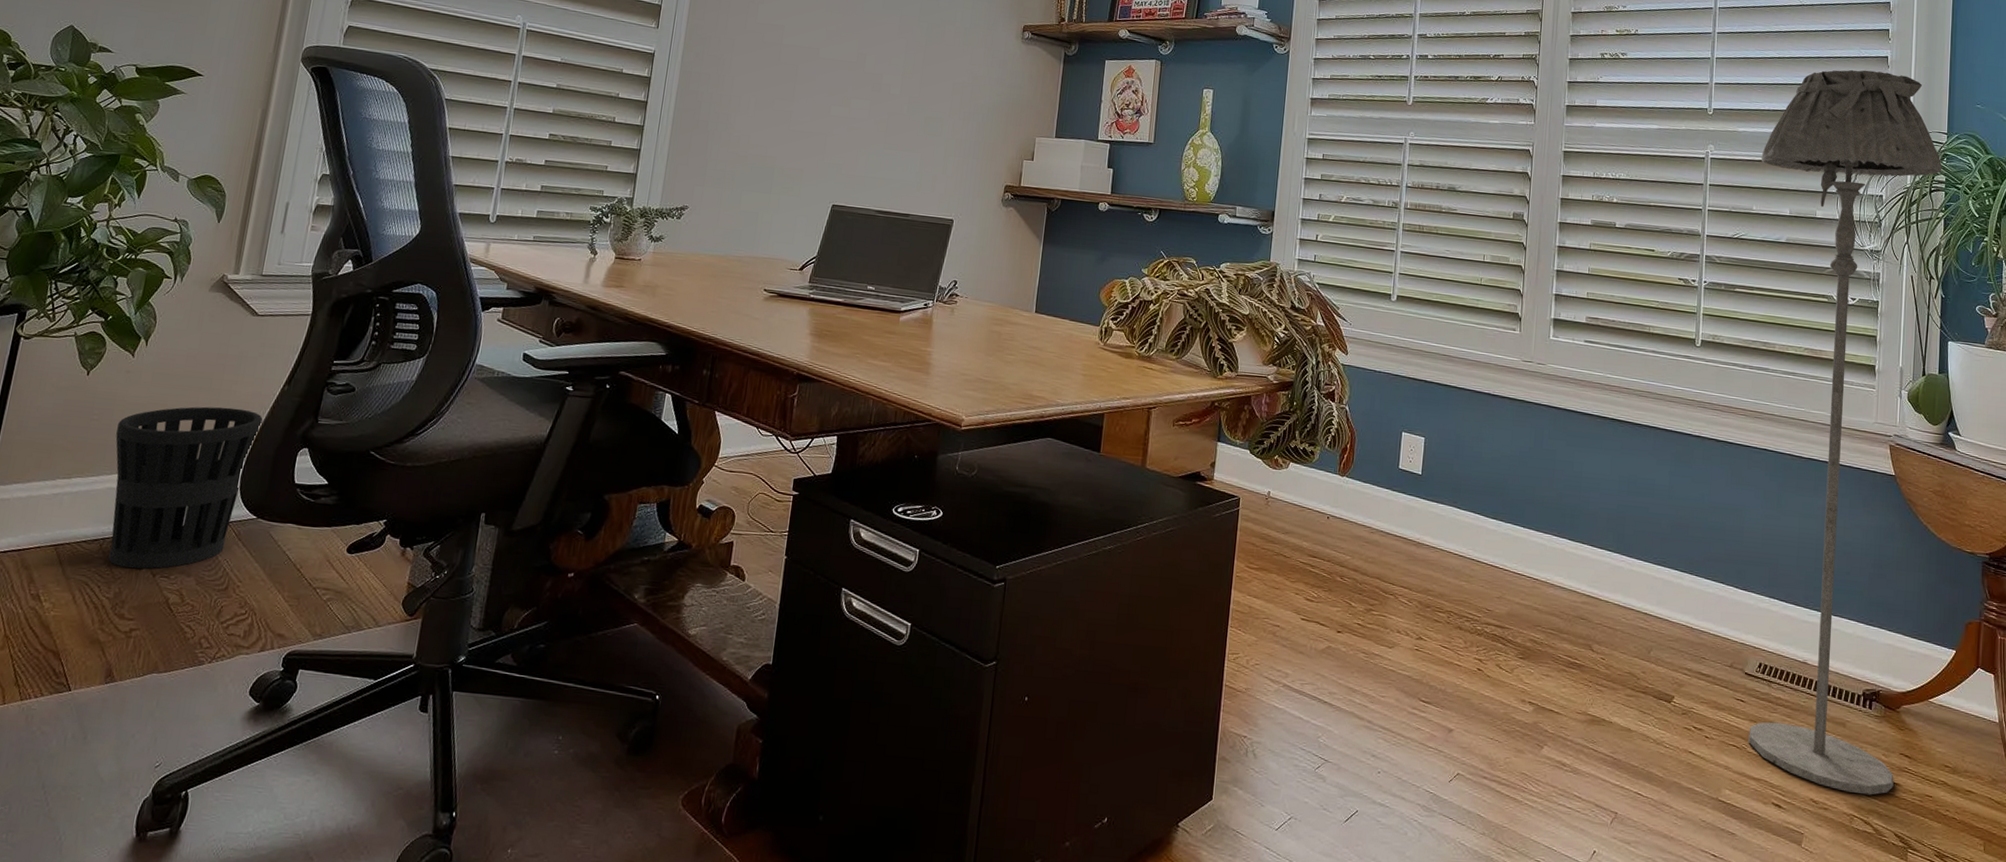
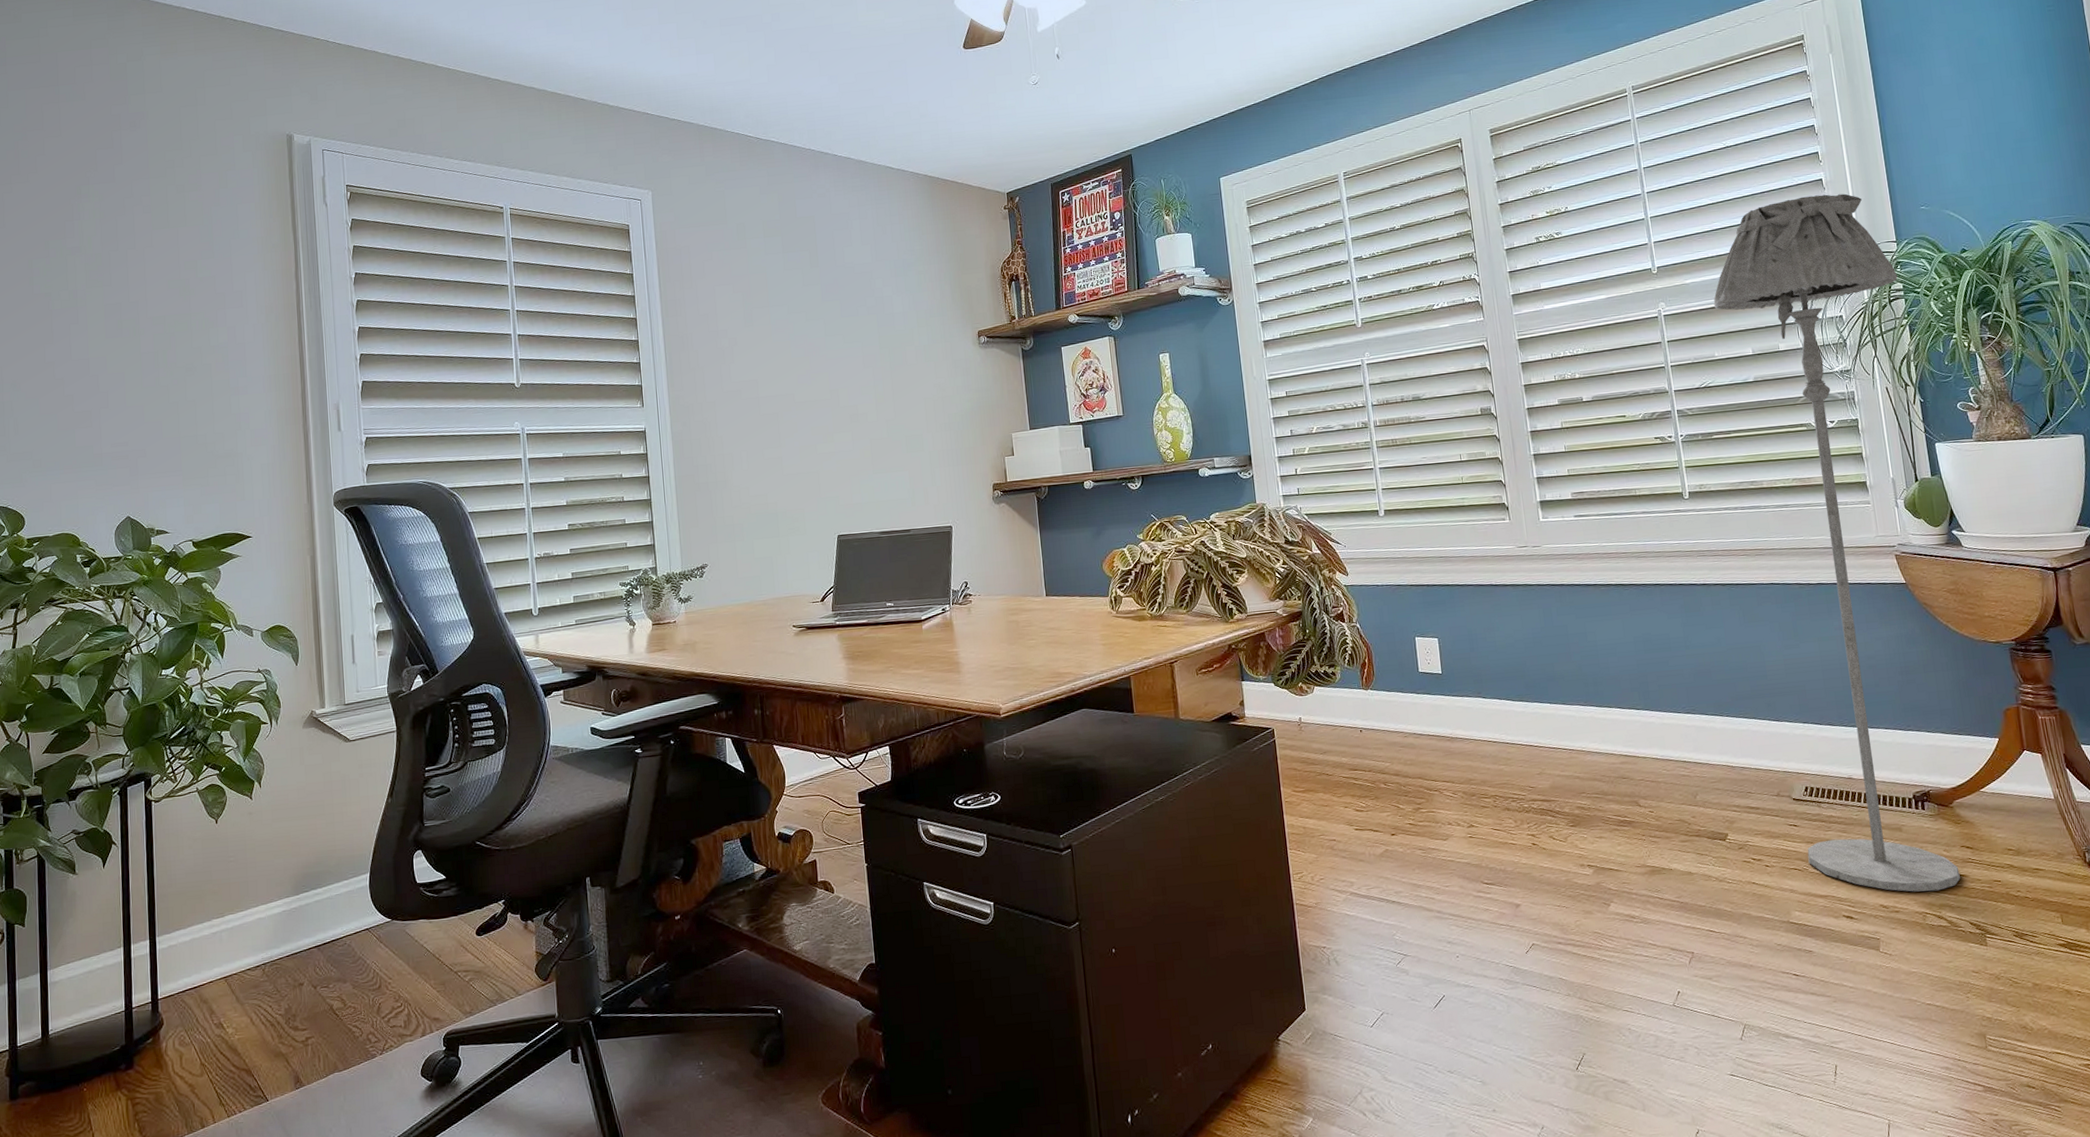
wastebasket: present [108,406,263,569] -> none [253,826,376,986]

